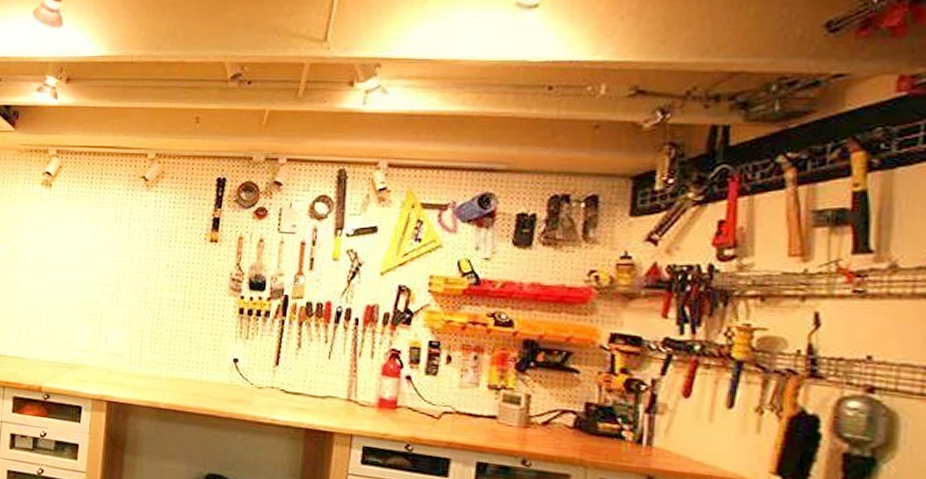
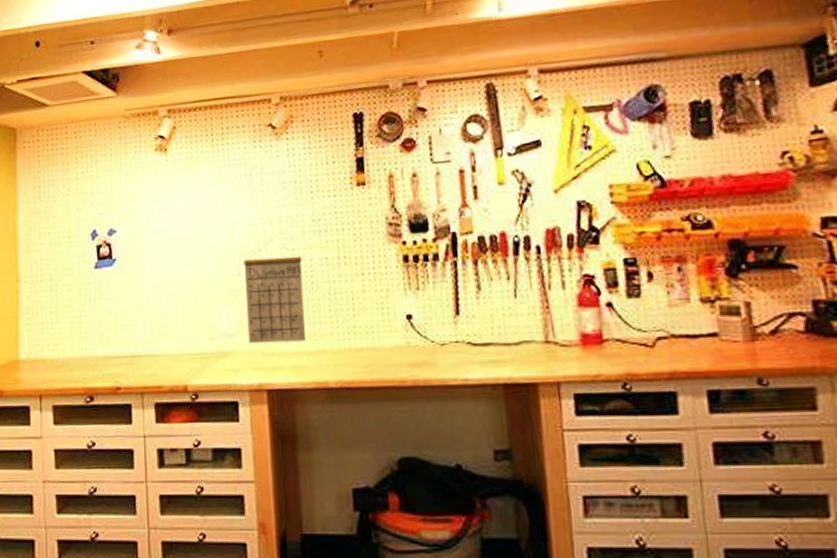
calendar: none [97,276,153,366] -> present [243,239,306,344]

